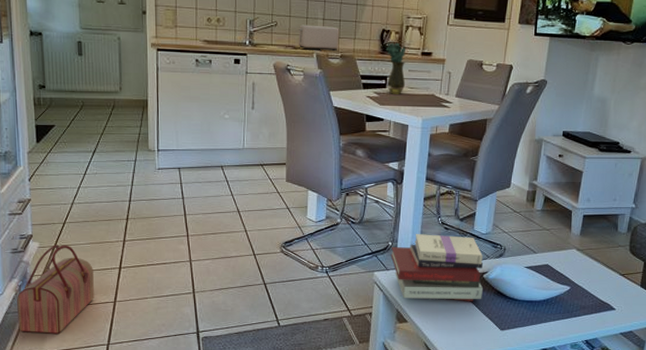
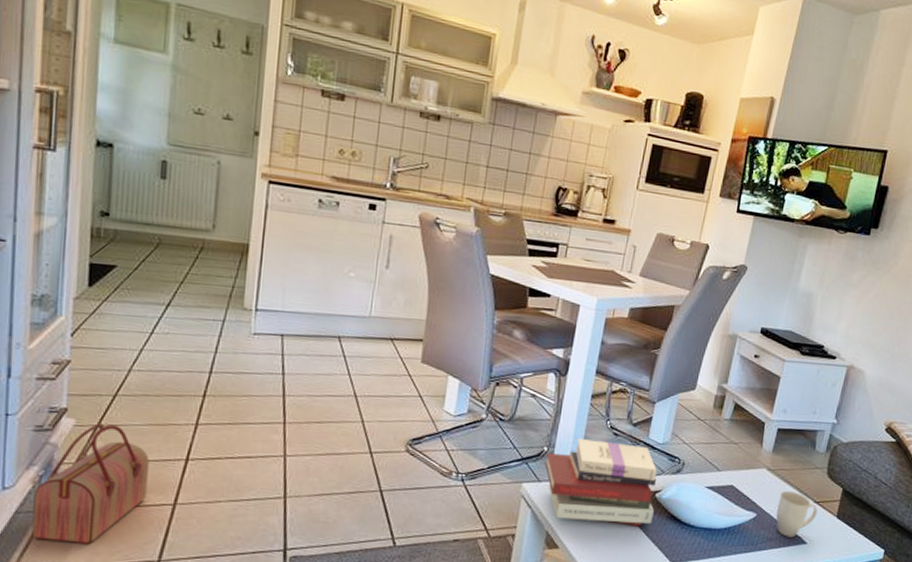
toaster: present [298,24,339,52] -> none [453,170,506,208]
vase: present [385,38,406,94] -> none [558,198,585,267]
mug: none [587,266,623,305] -> present [776,490,818,537]

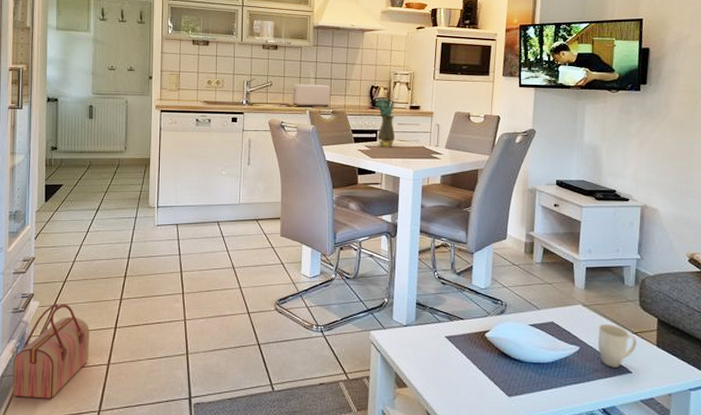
toaster: none [453,170,506,208] -> present [291,84,331,108]
books: present [544,439,657,527] -> none [387,289,486,364]
vase: none [558,198,585,267] -> present [375,94,396,147]

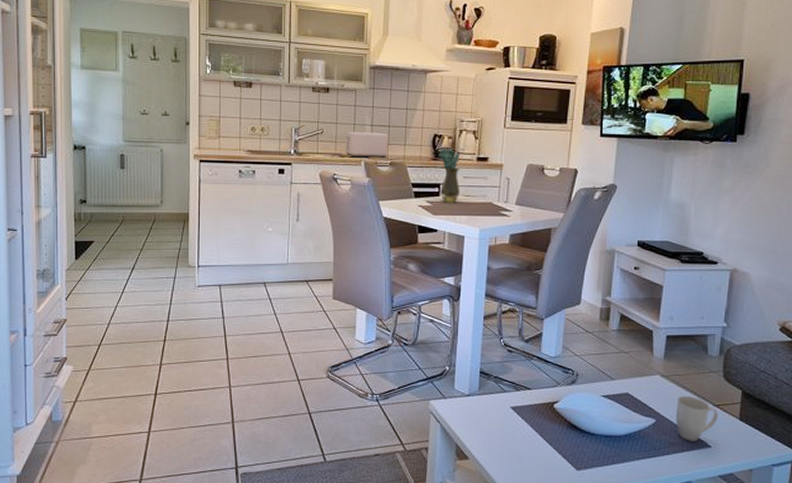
handbag: present [12,304,89,399] -> none [48,368,128,467]

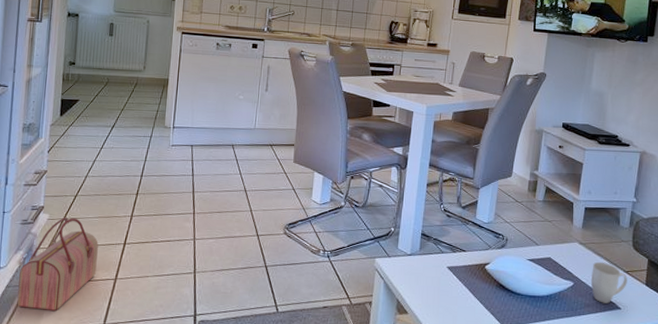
handbag: none [48,368,128,467] -> present [17,217,99,311]
toaster: present [345,131,389,159] -> none [313,14,352,40]
vase: present [438,144,461,203] -> none [393,29,412,82]

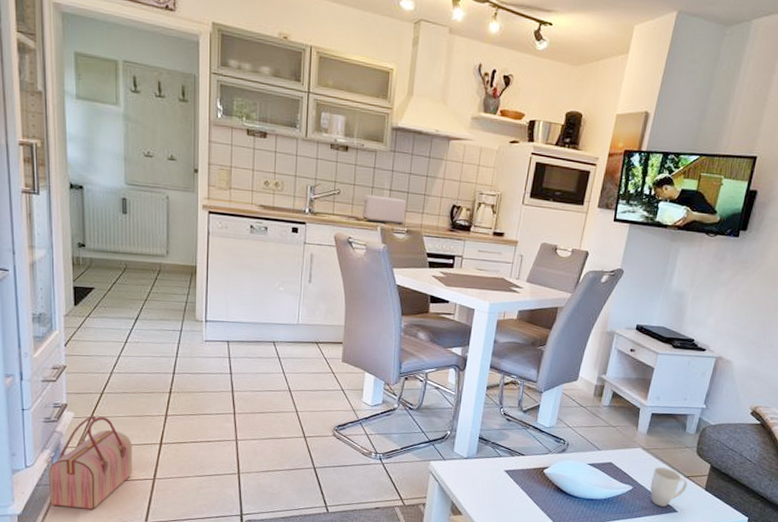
toaster: none [313,14,352,40] -> present [362,194,407,226]

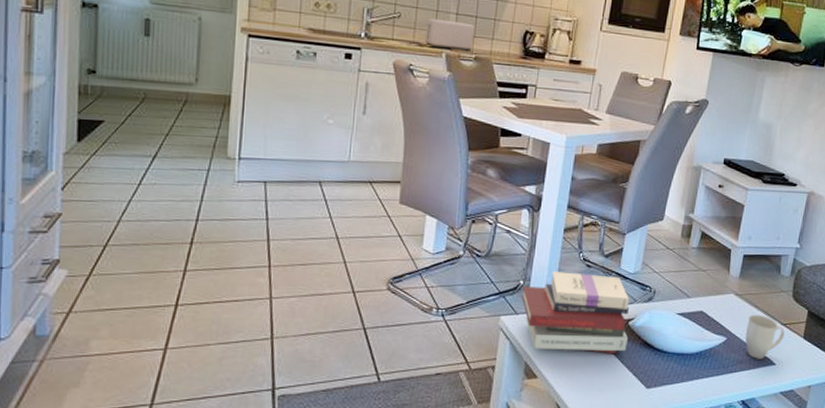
handbag: present [49,415,132,509] -> none [27,273,140,390]
books: none [448,424,545,498] -> present [521,271,630,354]

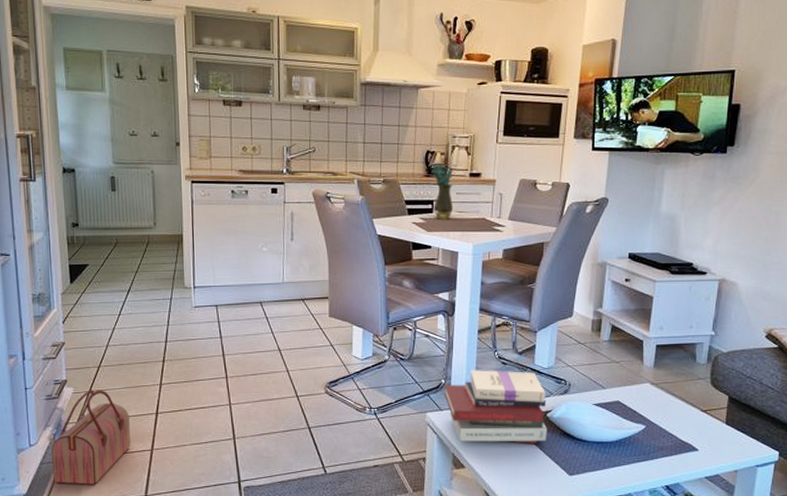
handbag: none [27,273,140,390] -> present [51,389,131,485]
toaster: present [425,18,475,53] -> none [337,149,381,176]
vase: none [527,41,551,107] -> present [431,160,454,219]
mug: present [745,314,785,359] -> none [664,402,705,445]

